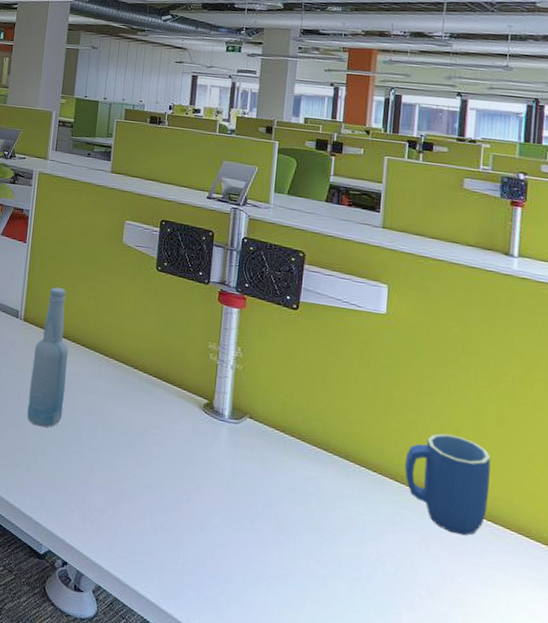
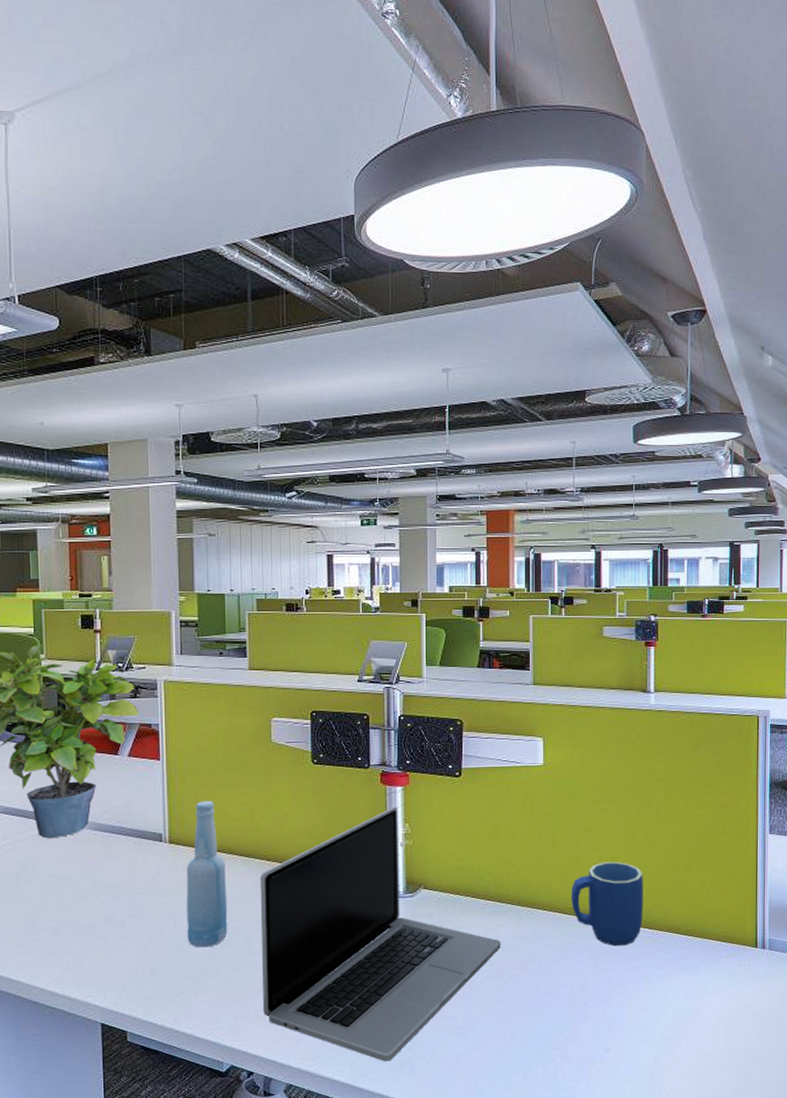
laptop: none [84,327,324,592] -> present [260,807,501,1062]

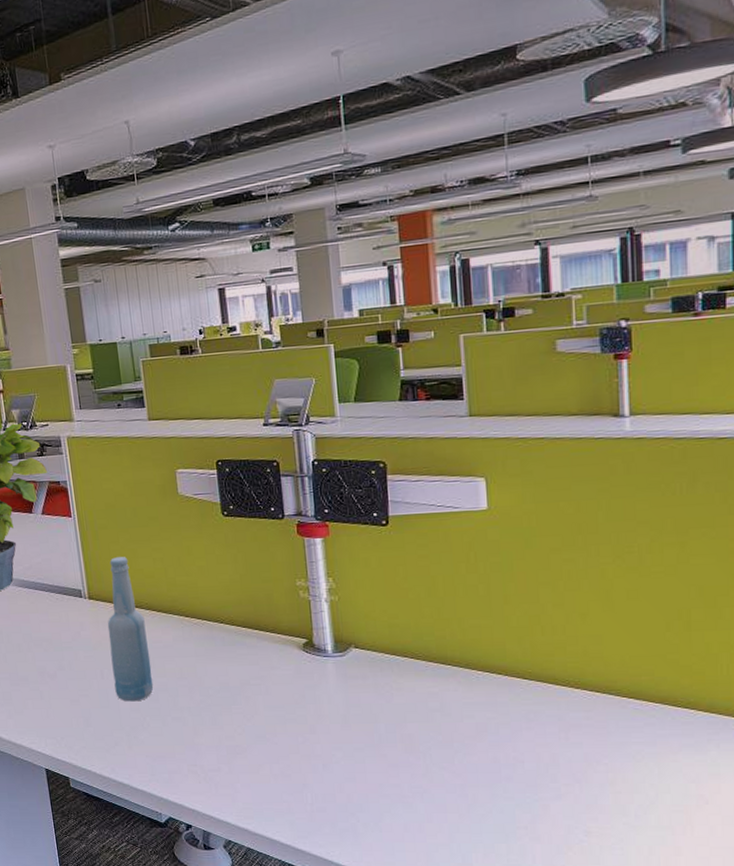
laptop: present [260,807,501,1062] -> none [179,560,449,826]
mug: present [570,861,643,947] -> none [531,620,627,718]

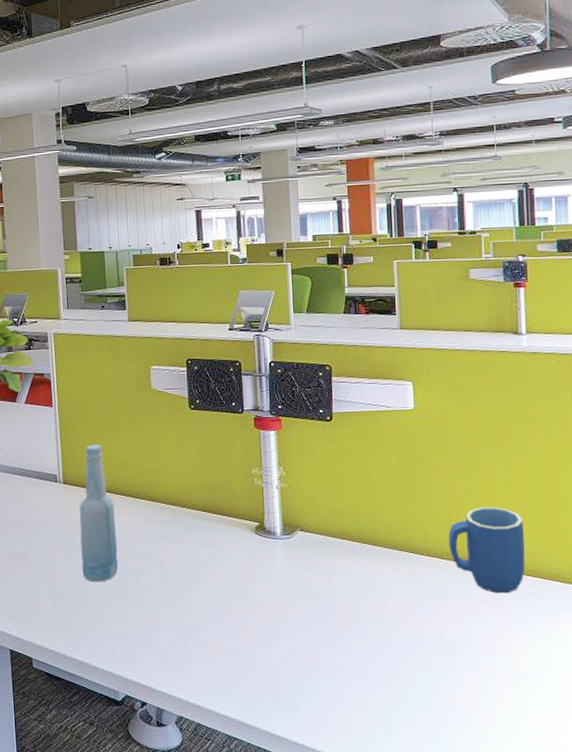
mug: none [531,620,627,718] -> present [448,506,525,594]

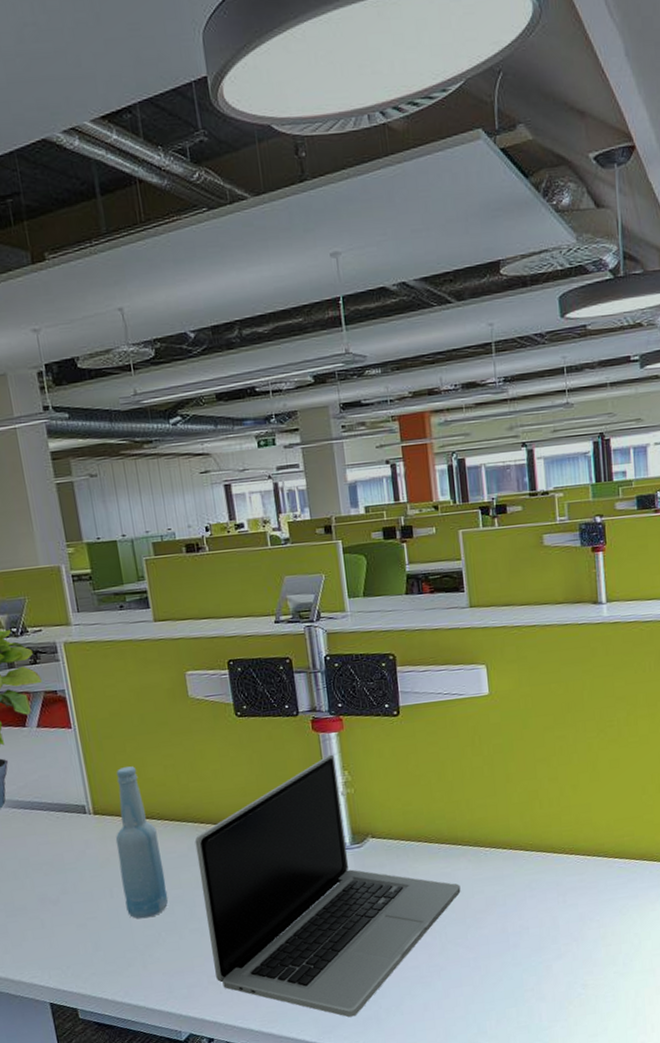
laptop: none [145,450,379,700] -> present [194,754,461,1018]
mug: present [448,506,525,594] -> none [531,790,613,880]

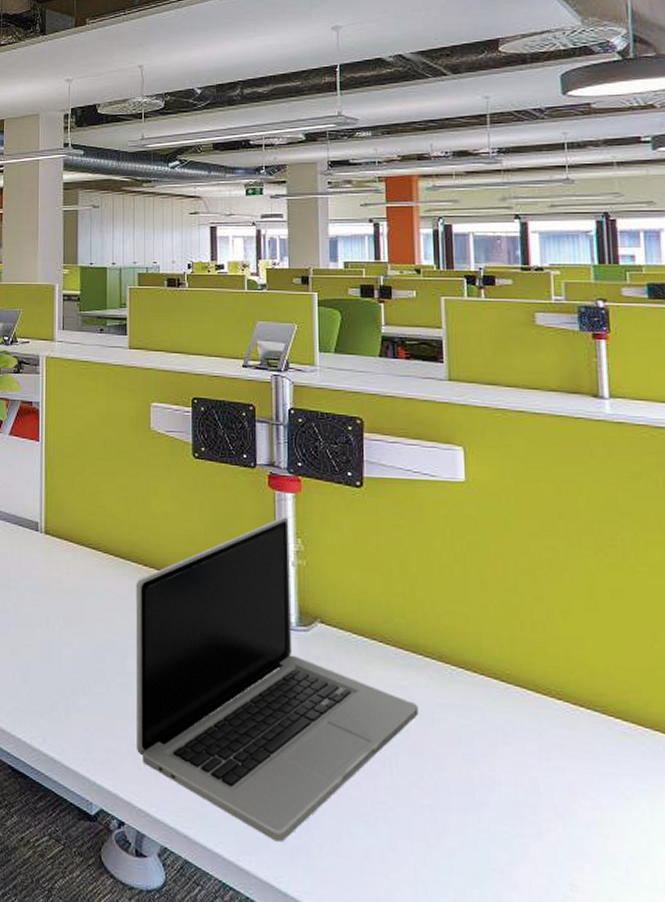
bottle: present [115,766,169,919] -> none [59,490,102,659]

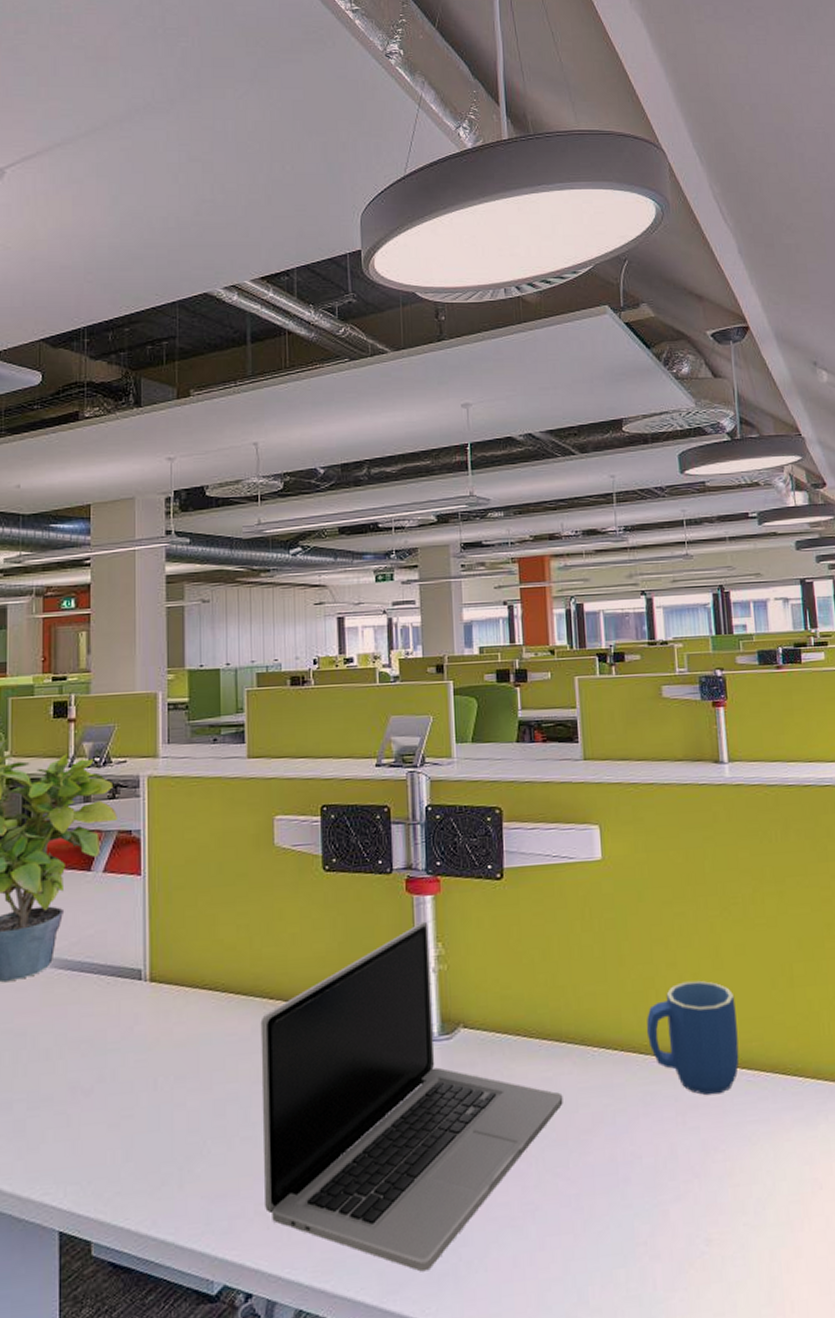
mug: none [509,617,613,740] -> present [646,980,739,1096]

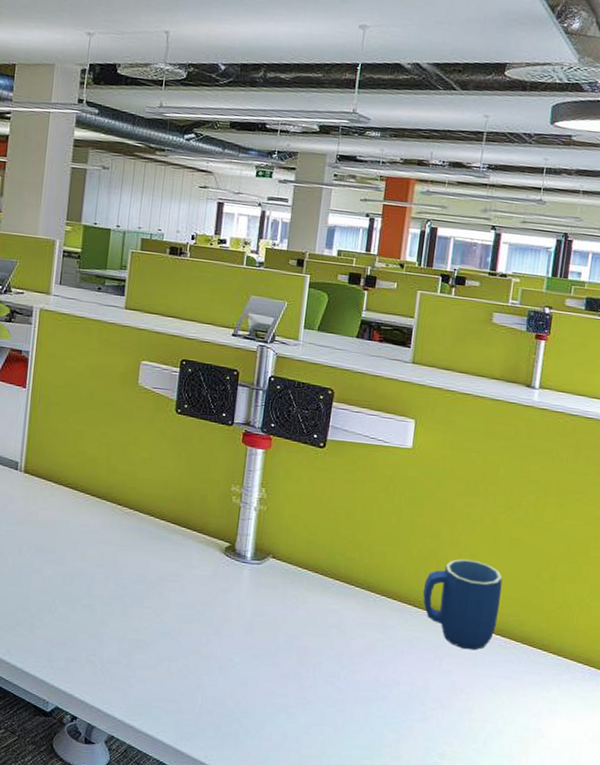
laptop: present [260,921,563,1272] -> none [95,469,345,730]

